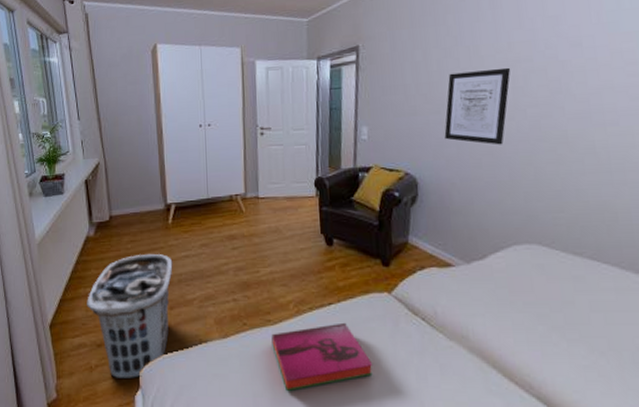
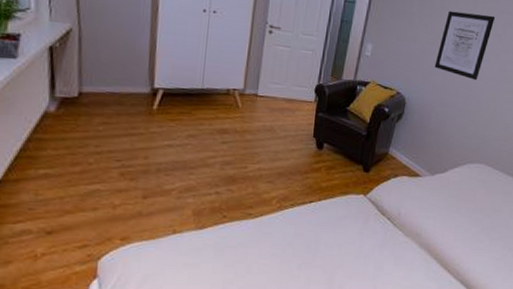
clothes hamper: present [87,253,173,378] -> none [37,138,153,267]
hardback book: present [271,322,373,391] -> none [249,219,341,278]

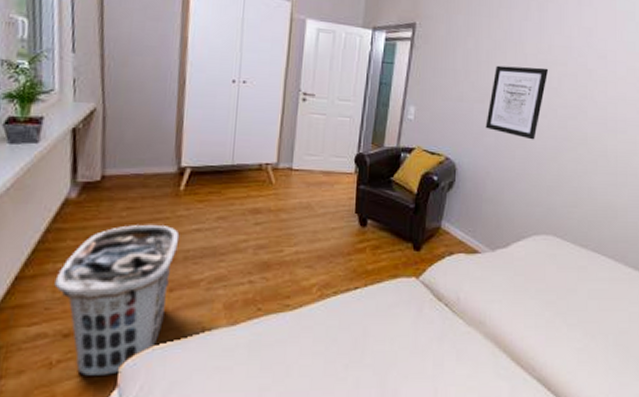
clothes hamper: none [37,138,153,267] -> present [54,224,180,376]

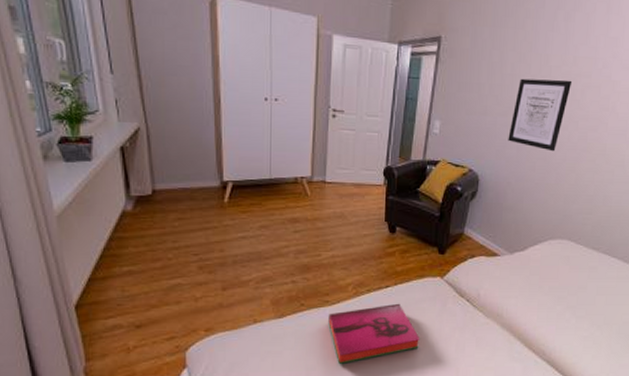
clothes hamper: present [54,224,180,376] -> none [123,233,228,358]
hardback book: none [288,308,393,383] -> present [328,303,421,364]

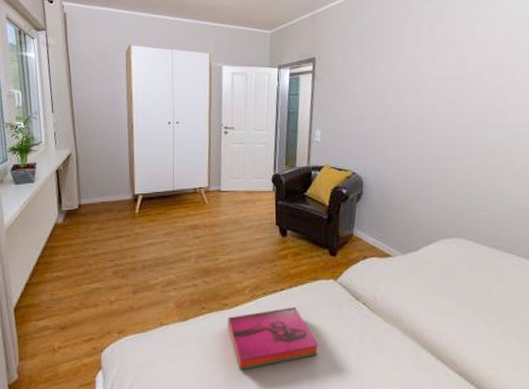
wall art: present [508,78,573,152] -> none [387,83,445,151]

